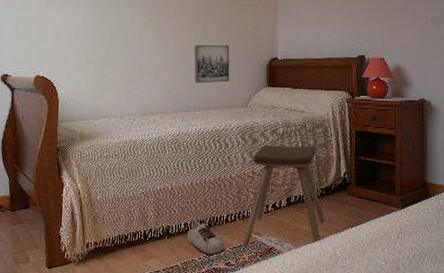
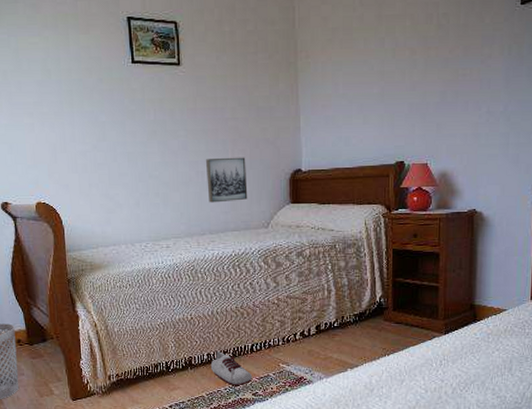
music stool: present [242,145,325,247] -> none [270,268,359,377]

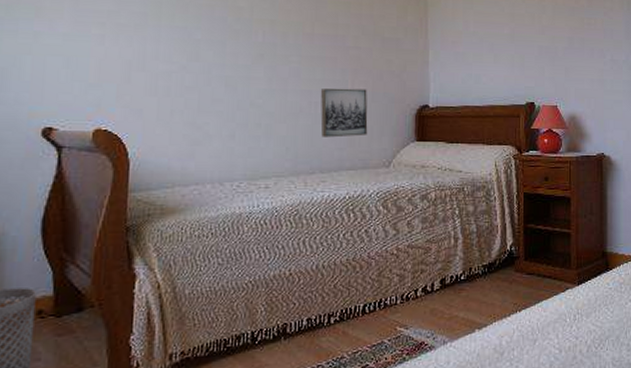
shoe: present [210,351,252,385] -> none [310,315,362,358]

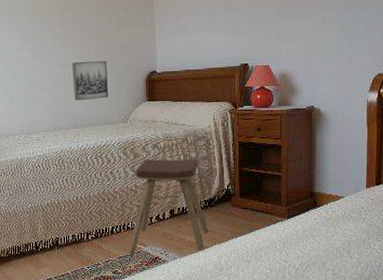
music stool: none [384,213,488,344] -> present [128,159,209,256]

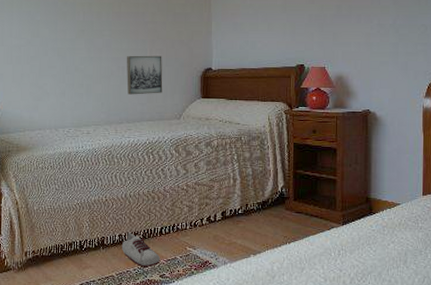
shoe: none [75,233,112,264] -> present [121,233,160,267]
music stool: present [128,159,209,256] -> none [177,158,262,260]

